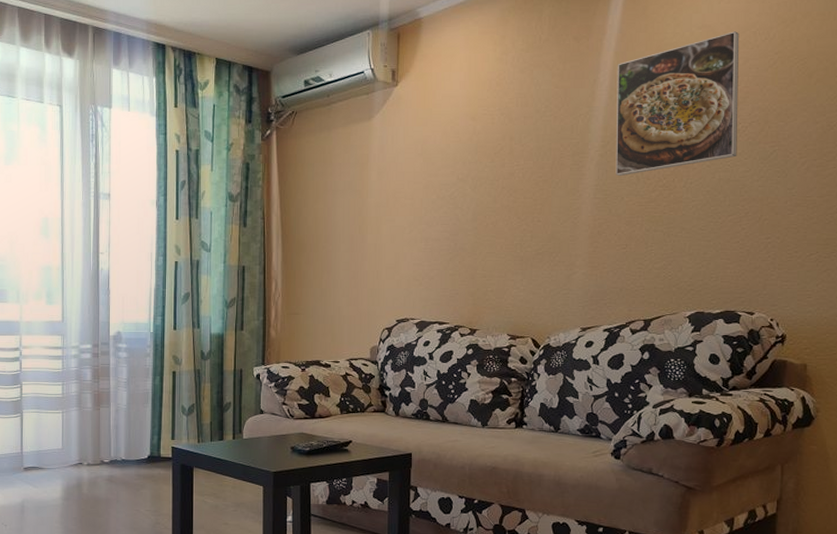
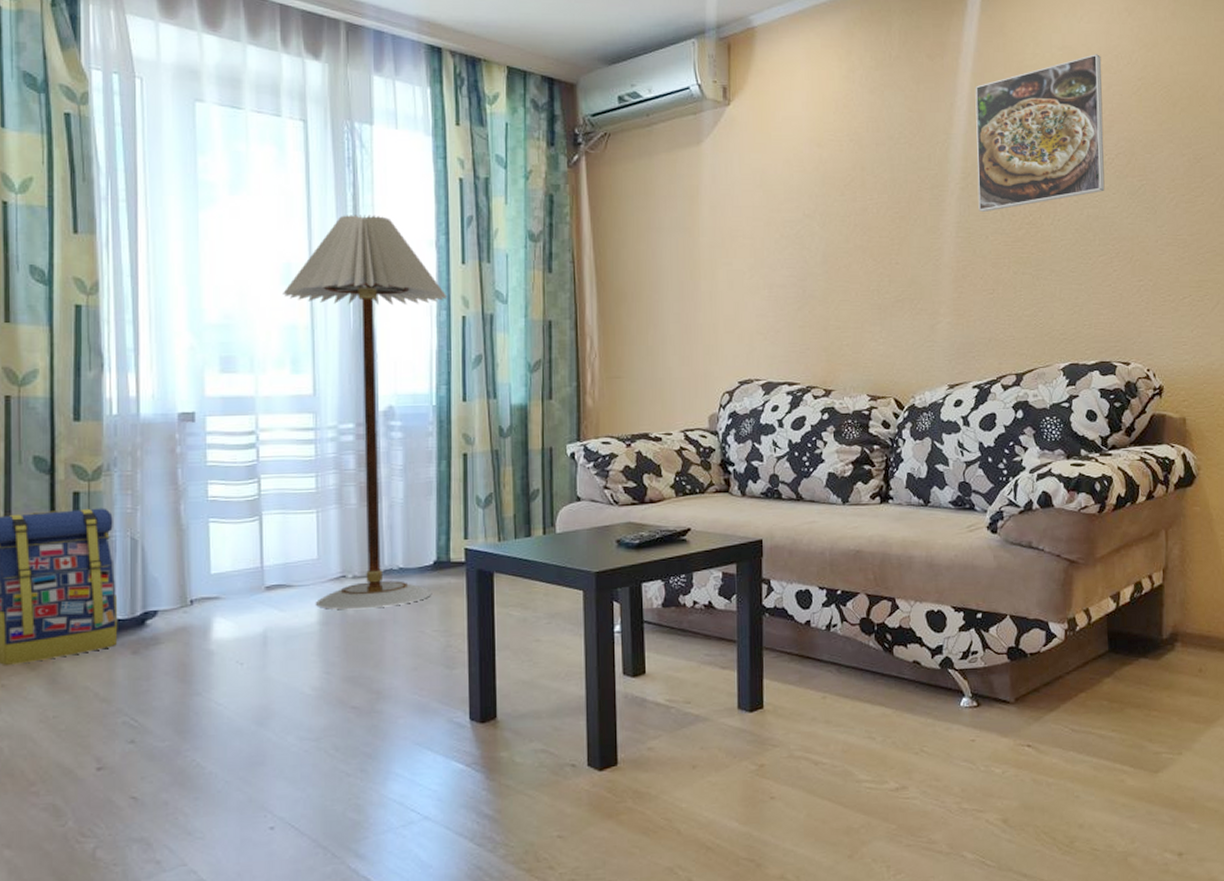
floor lamp: none [42,180,164,490] -> present [283,215,447,610]

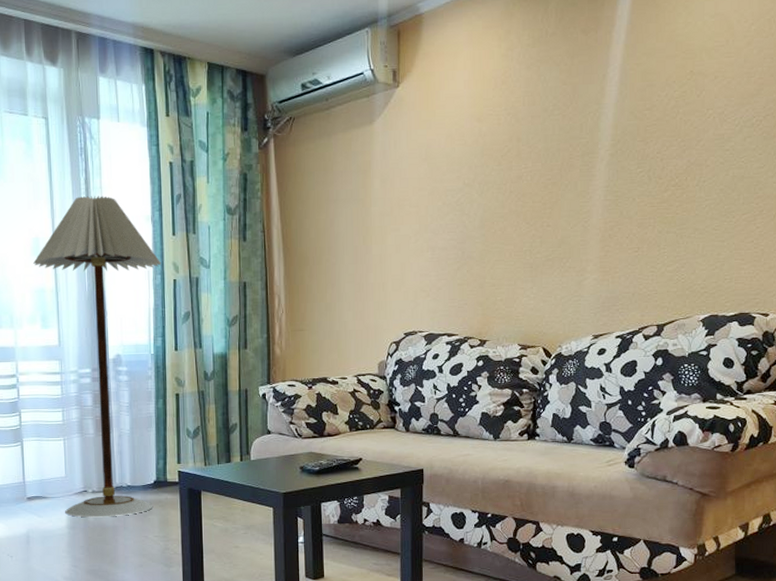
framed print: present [975,54,1105,213] -> none [626,19,754,177]

